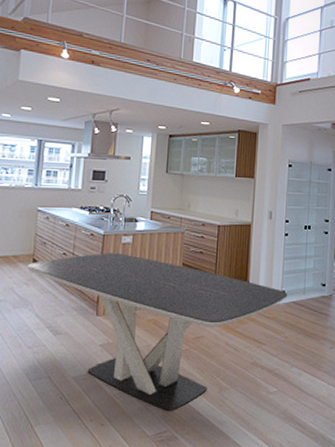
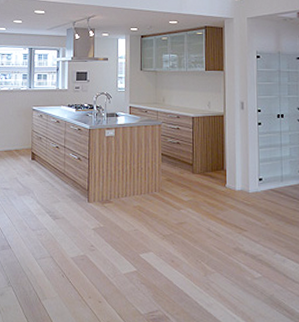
dining table: present [28,253,288,412] -> none [28,146,266,293]

